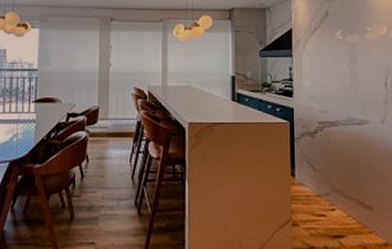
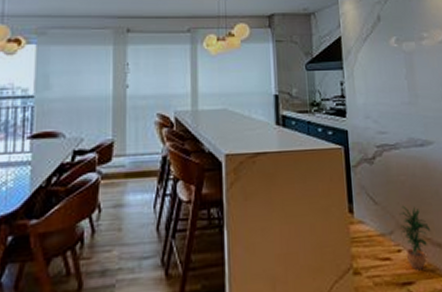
potted plant: none [335,173,363,227] -> present [399,205,431,270]

